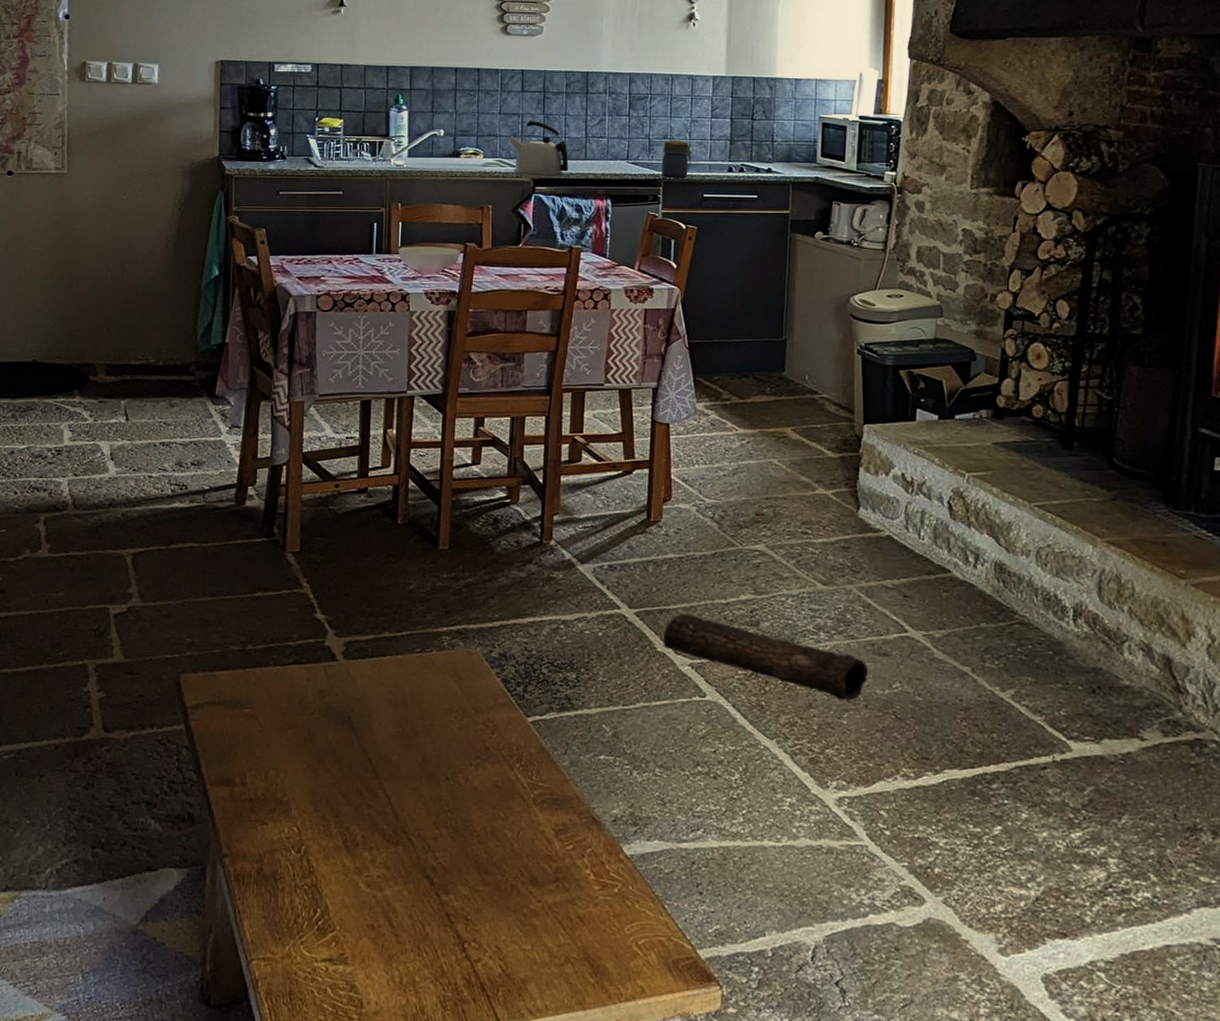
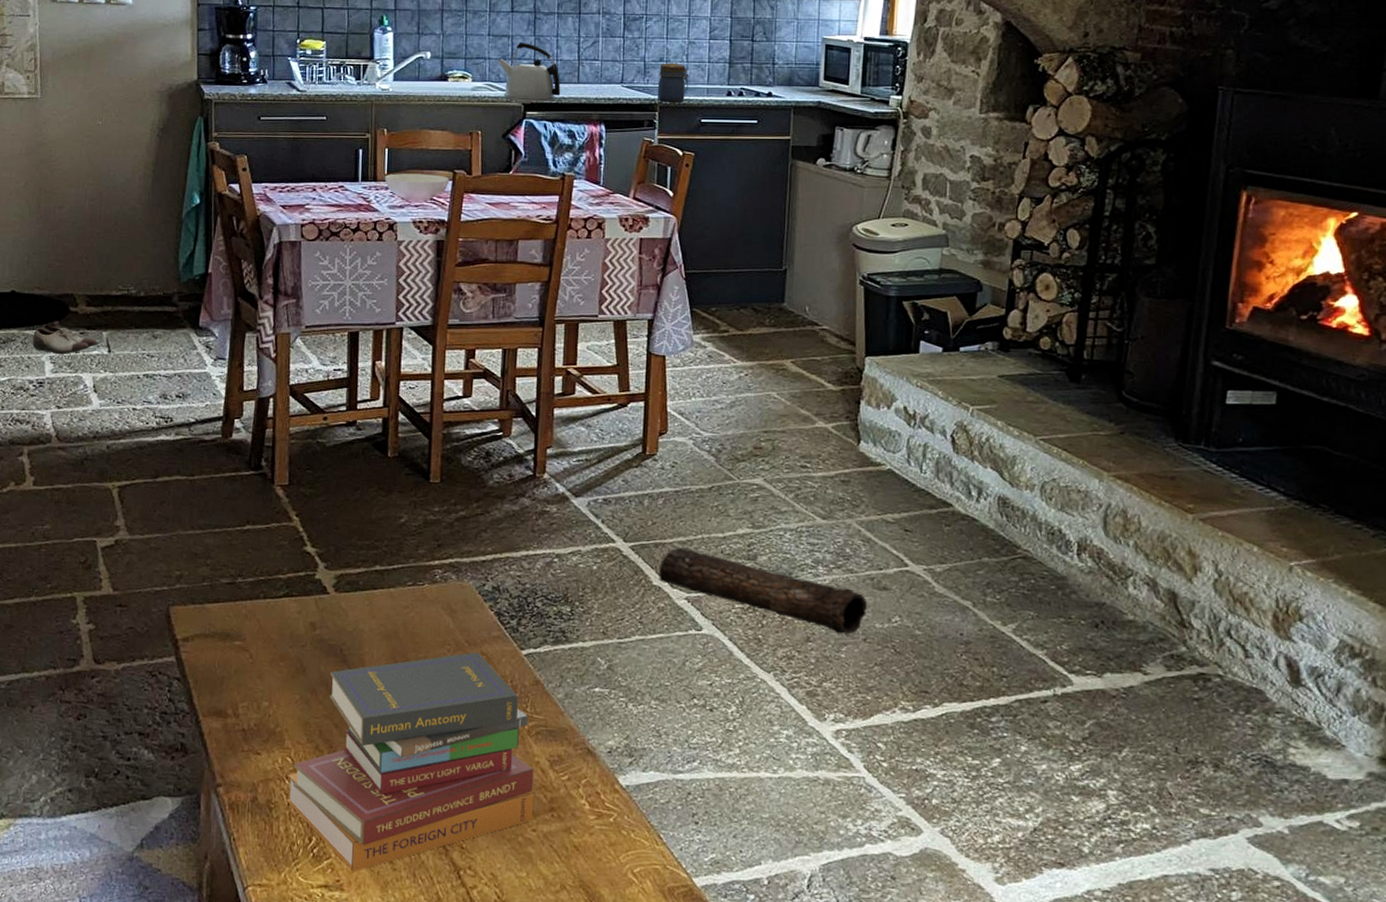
shoe: none [52,392,117,422] -> present [32,324,98,354]
books: none [292,719,539,945] -> present [286,652,534,872]

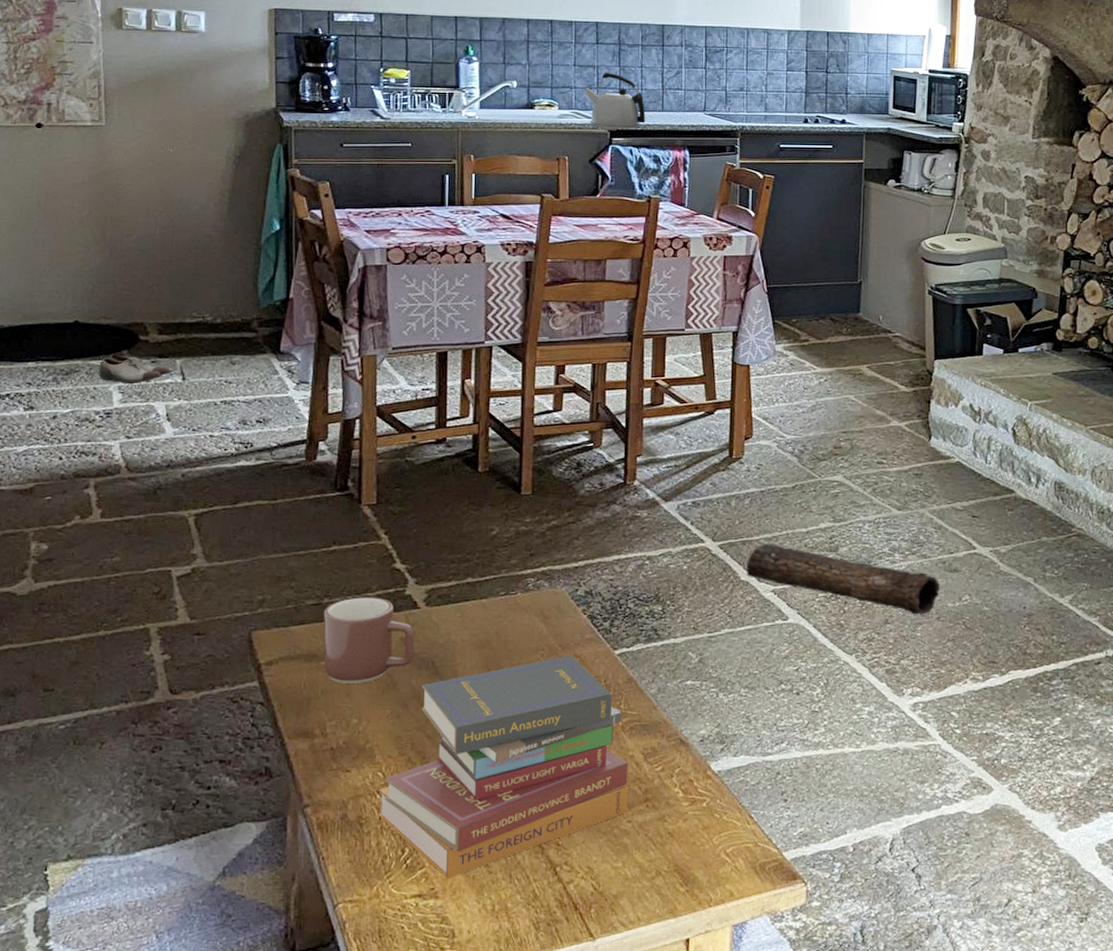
mug: none [236,578,324,667] -> present [323,597,415,684]
bowl: present [384,173,450,202] -> none [471,198,538,225]
jar: present [657,63,689,104] -> none [738,92,768,130]

